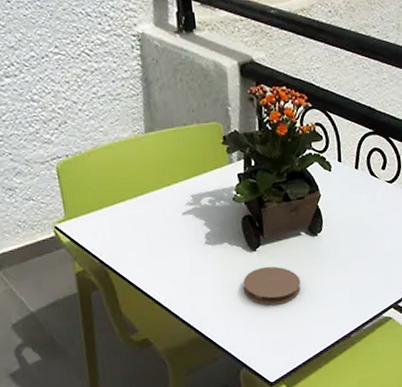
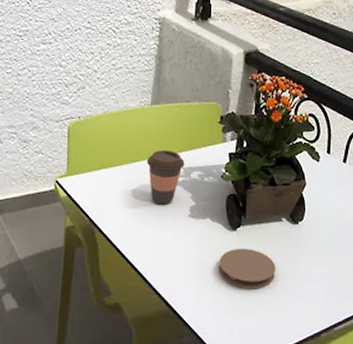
coffee cup: none [150,178,193,236] -> present [146,149,185,205]

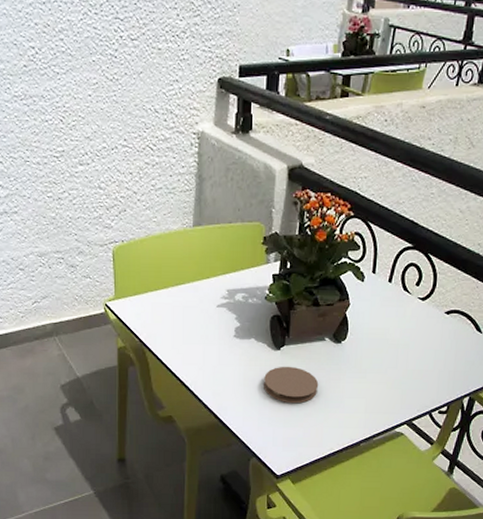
coffee cup: present [146,149,185,205] -> none [191,272,229,326]

